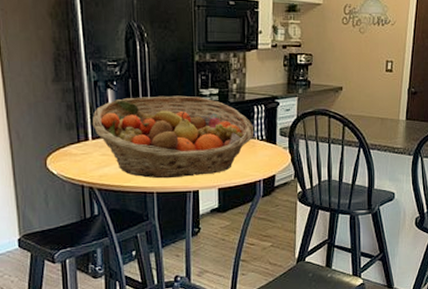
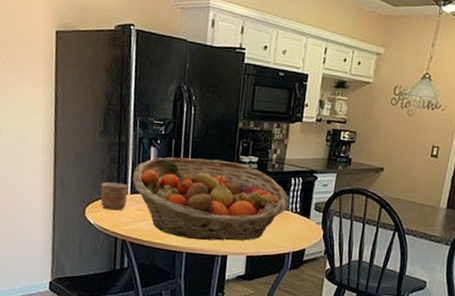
mug: none [60,129,90,159] -> present [100,182,128,211]

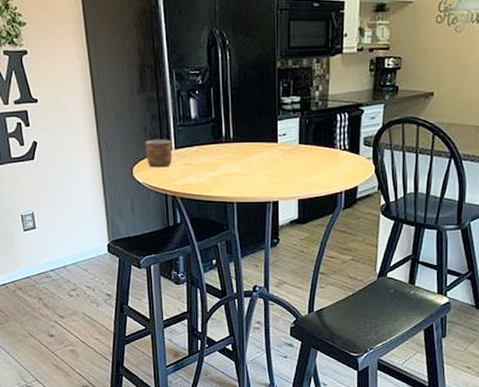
fruit basket: present [133,157,289,241] -> none [175,104,336,189]

